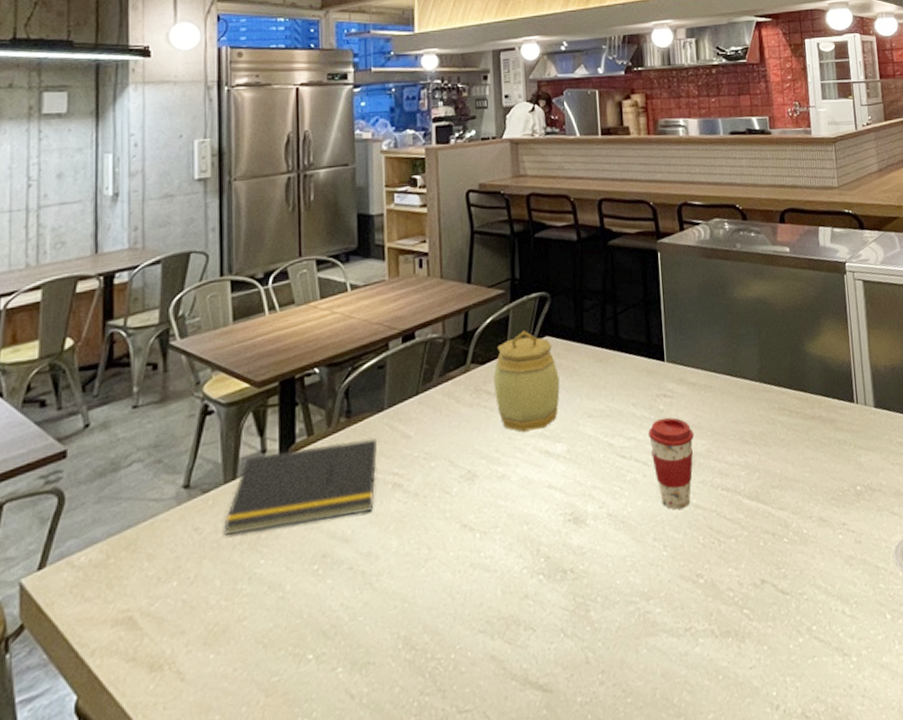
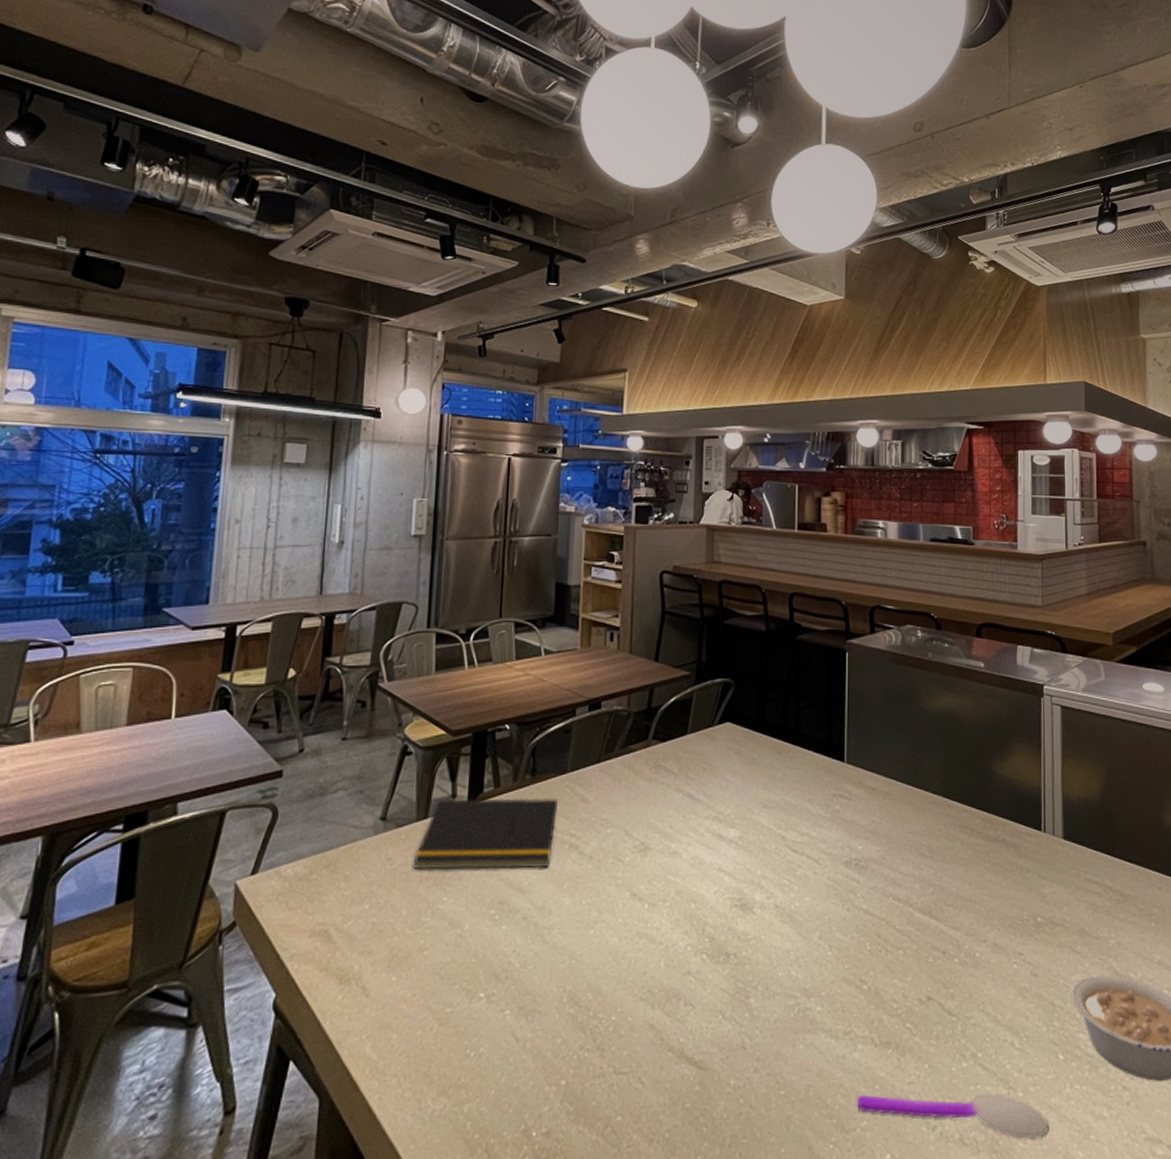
jar: present [493,330,560,432] -> none [673,713,737,812]
coffee cup: present [647,417,694,510] -> none [821,818,869,912]
spoon: none [701,662,883,704] -> present [856,1092,1049,1139]

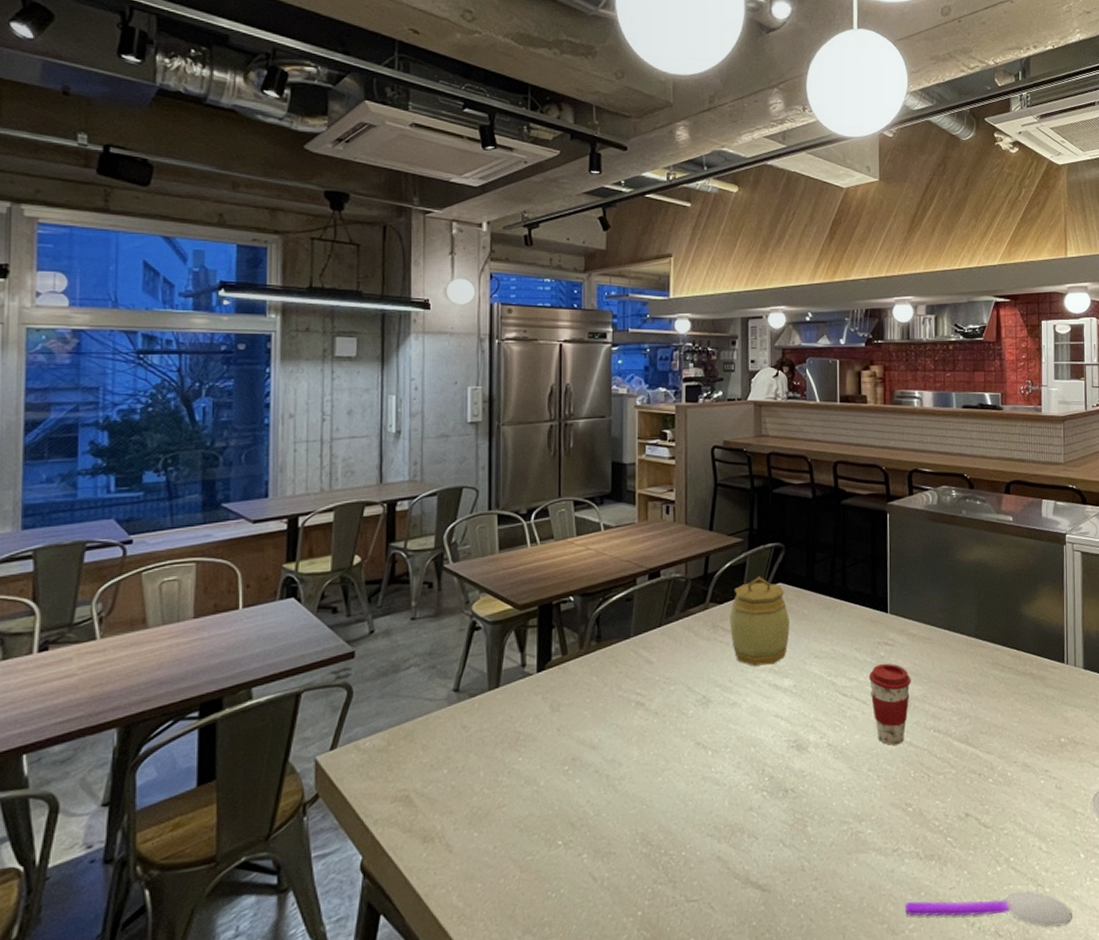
notepad: present [413,798,558,869] -> none [488,662,623,734]
jar: none [673,713,737,812] -> present [730,576,790,666]
coffee cup: none [821,818,869,912] -> present [868,663,911,746]

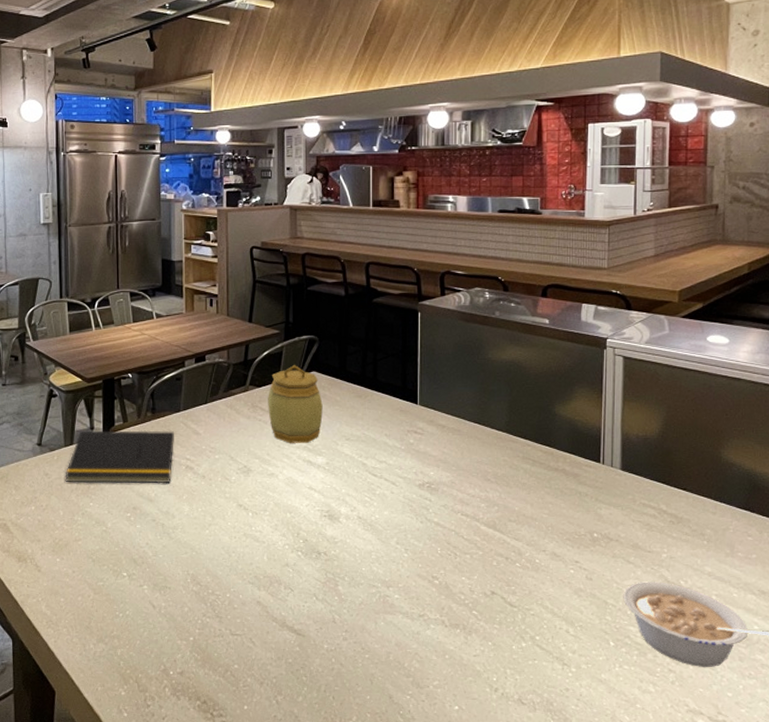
notepad: none [488,662,623,734] -> present [65,430,174,484]
coffee cup: present [868,663,911,746] -> none [397,450,440,524]
spoon: present [904,890,1072,927] -> none [429,661,599,703]

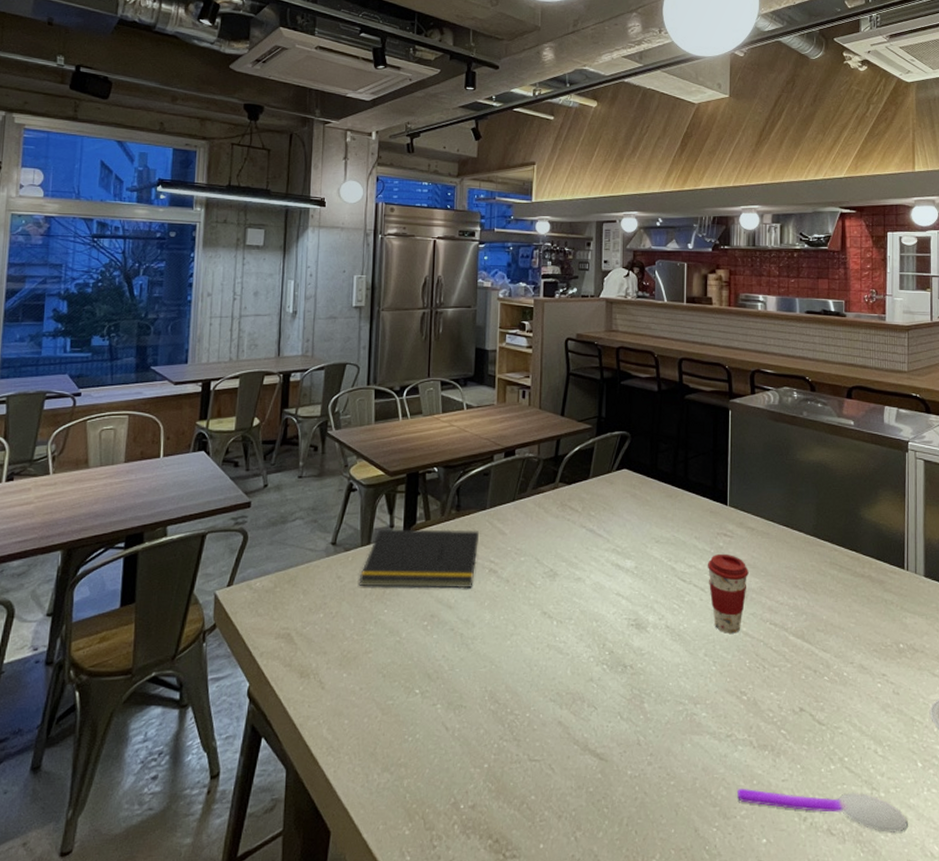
jar: present [268,364,323,443] -> none [577,461,633,545]
coffee cup: none [397,450,440,524] -> present [707,553,749,633]
spoon: none [429,661,599,703] -> present [736,788,908,832]

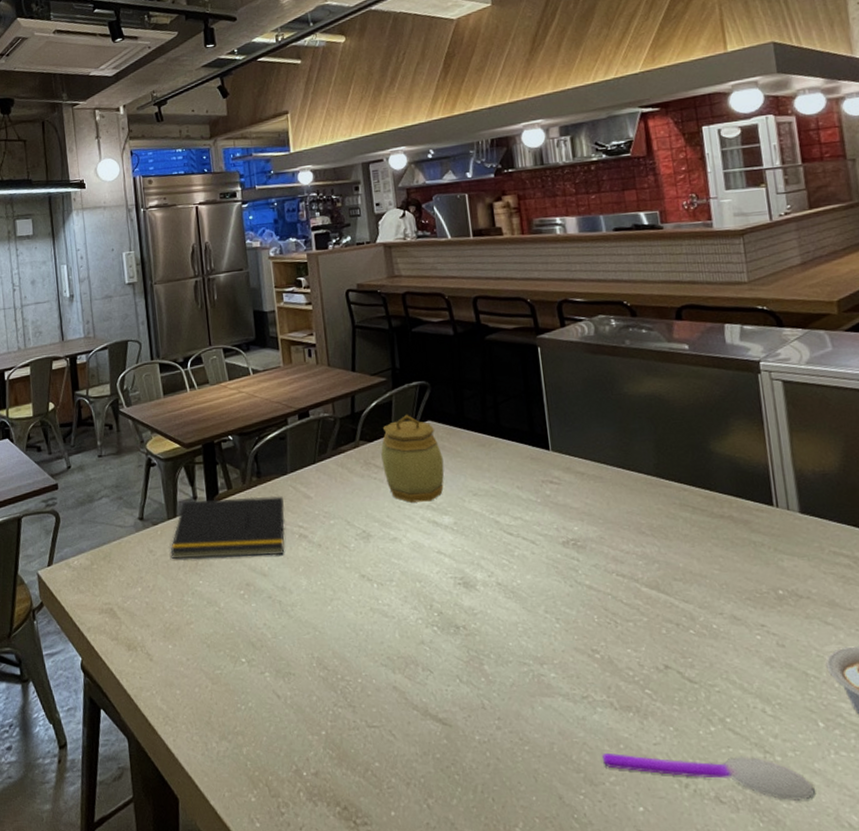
jar: none [577,461,633,545] -> present [381,414,445,503]
coffee cup: present [707,553,749,633] -> none [534,502,585,588]

